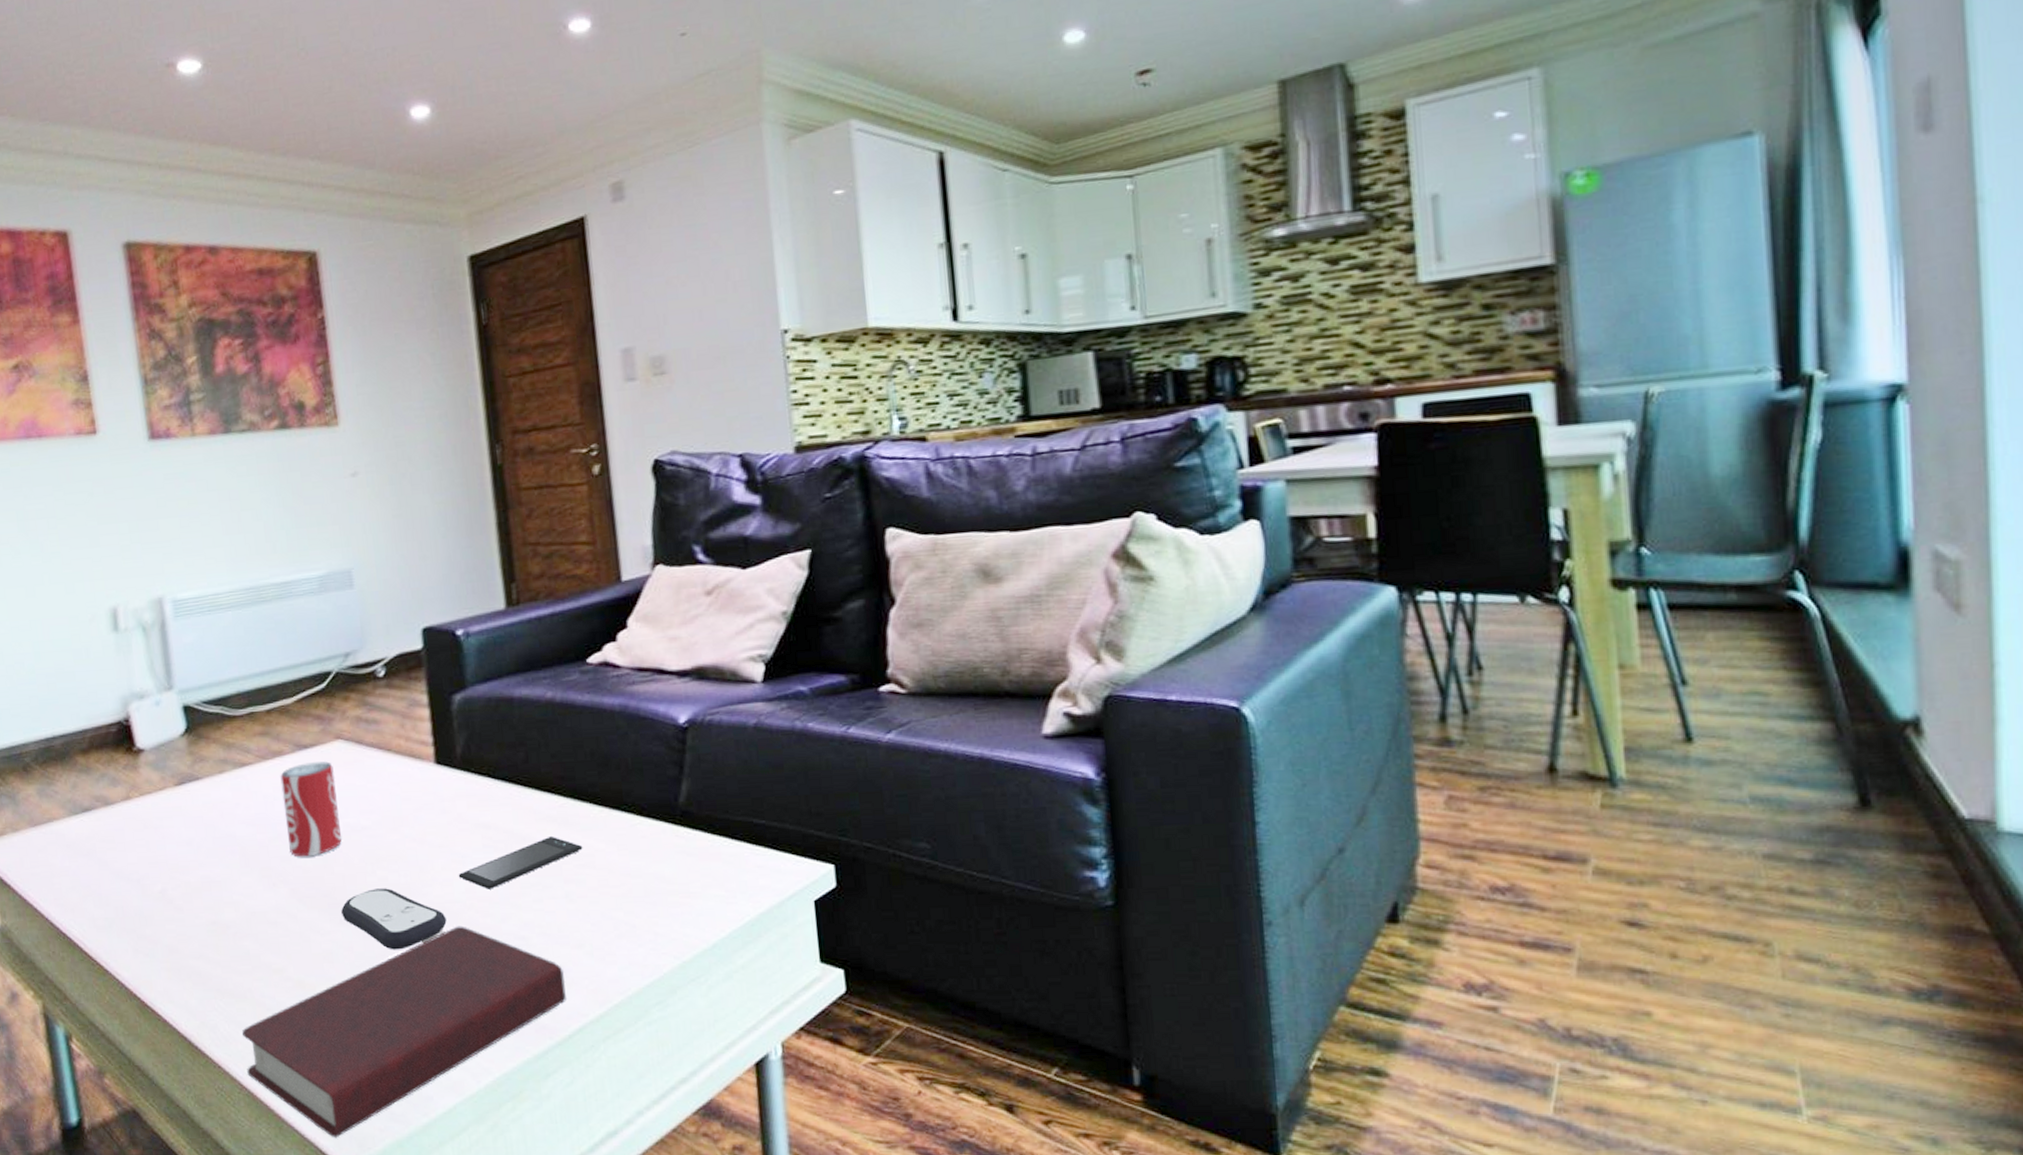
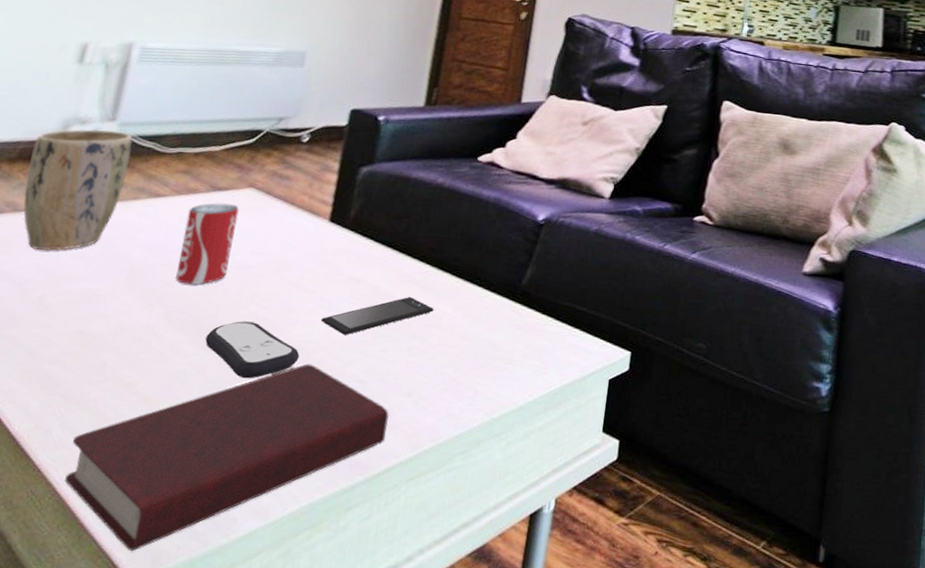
plant pot: none [100,700,206,842] -> present [23,129,133,251]

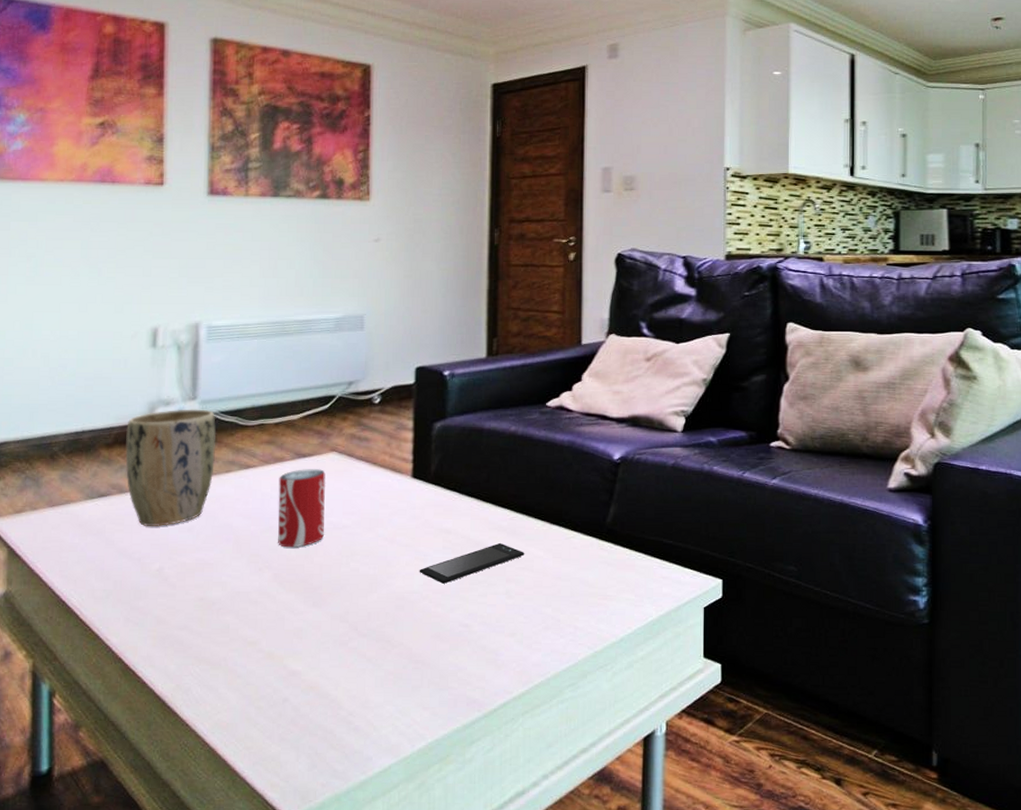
book: present [64,363,389,552] -> none [211,613,496,791]
remote control: present [205,321,300,379] -> none [315,578,404,631]

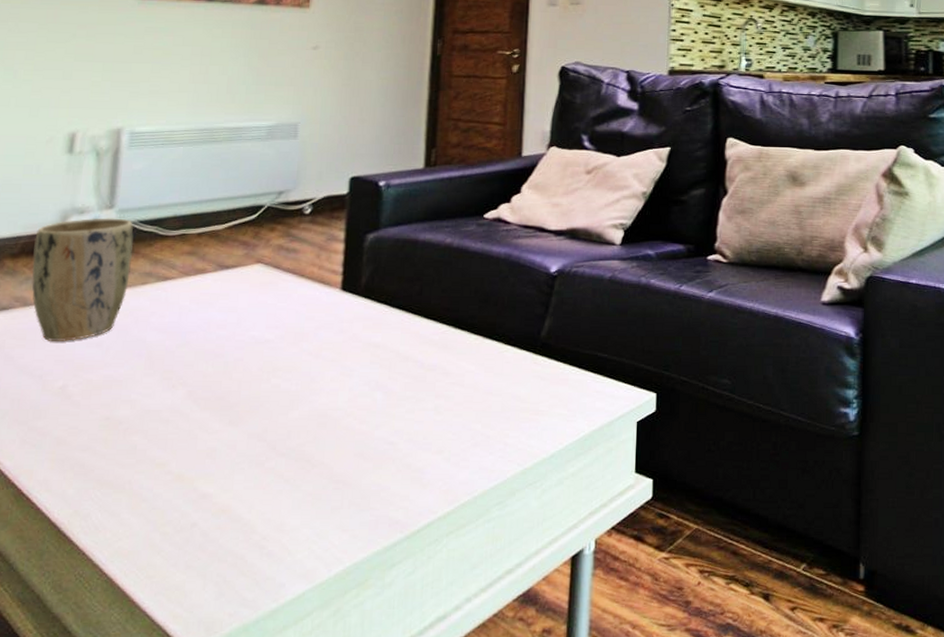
beverage can: present [278,469,326,548] -> none [194,281,250,363]
smartphone: present [419,542,525,584] -> none [344,357,456,400]

